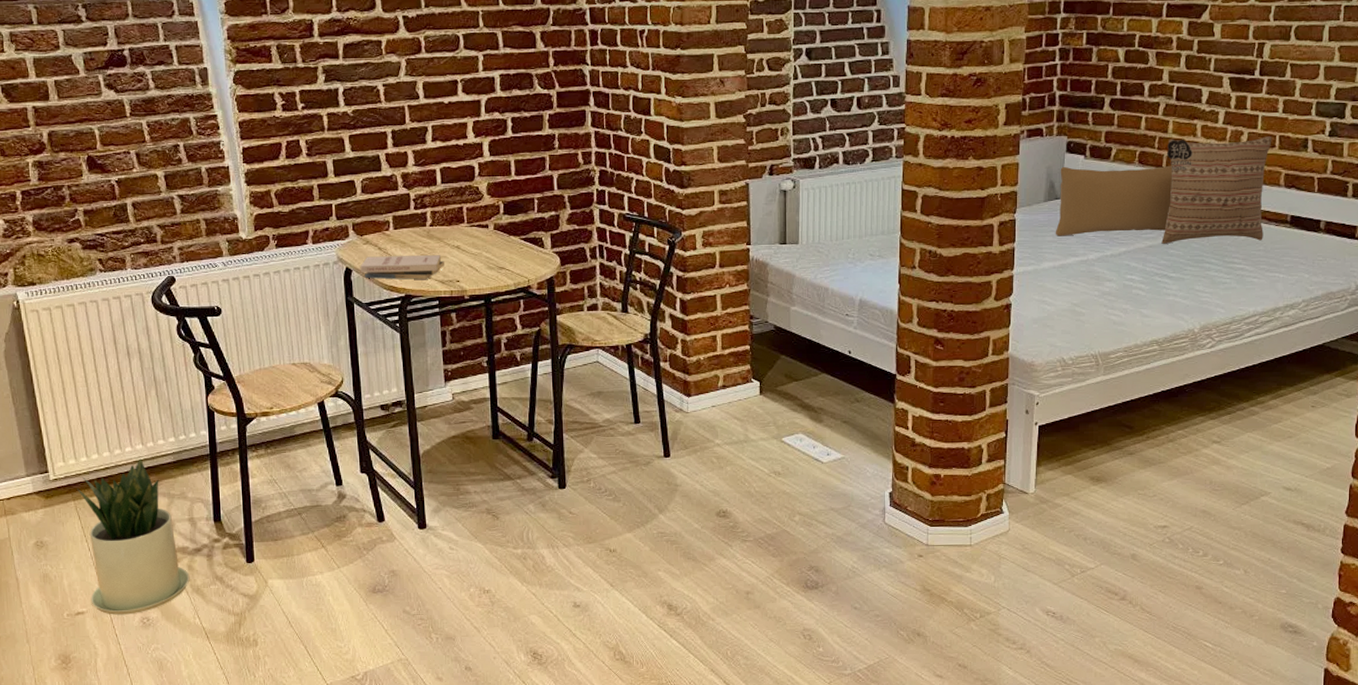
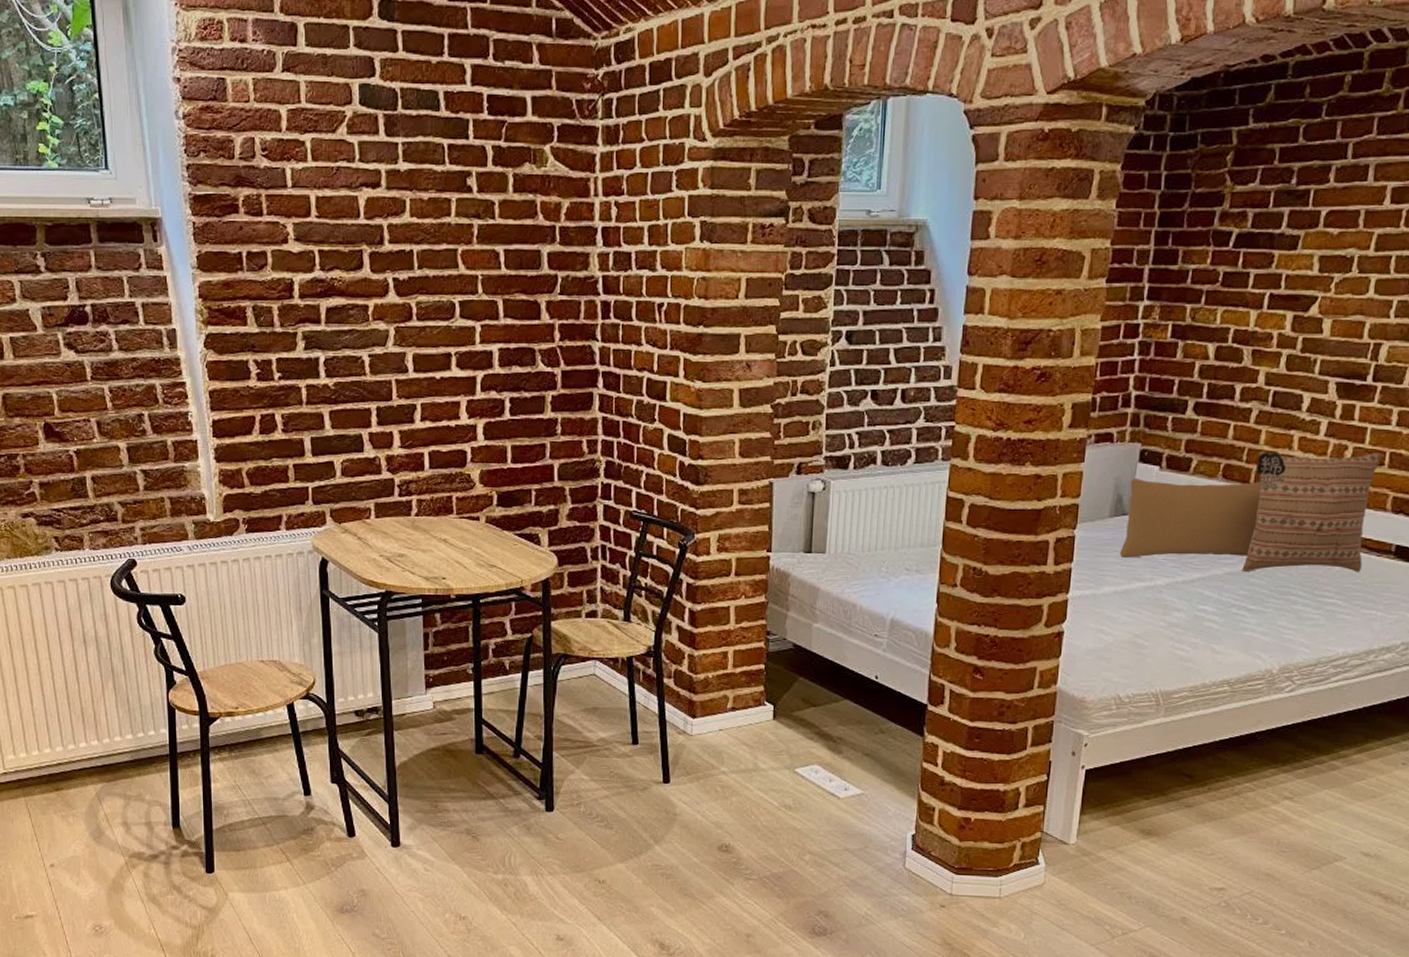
planter: present [77,458,190,615] -> none [28,755,146,921]
books: present [360,255,446,280] -> none [337,547,431,574]

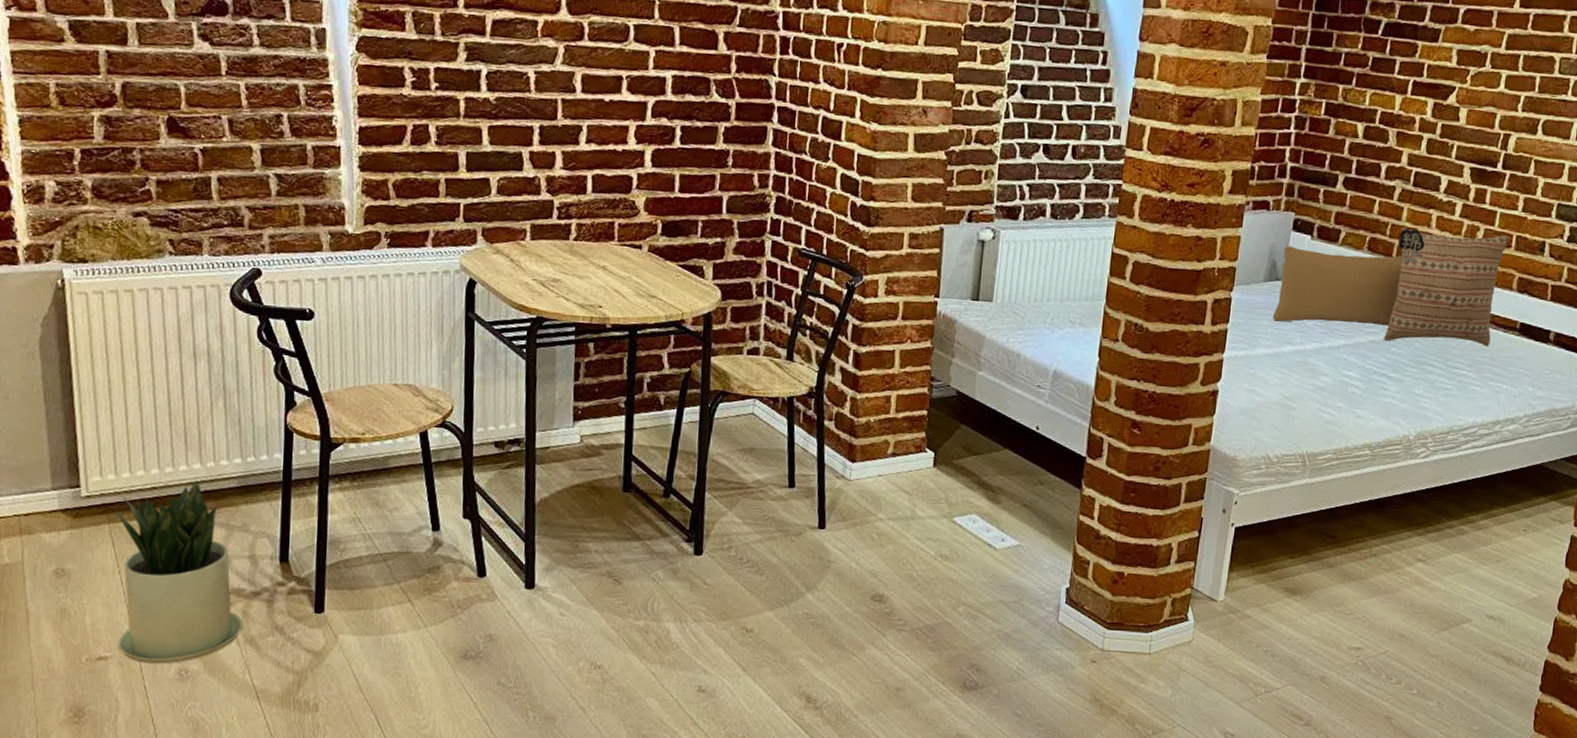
planter: none [28,755,146,921] -> present [114,480,244,664]

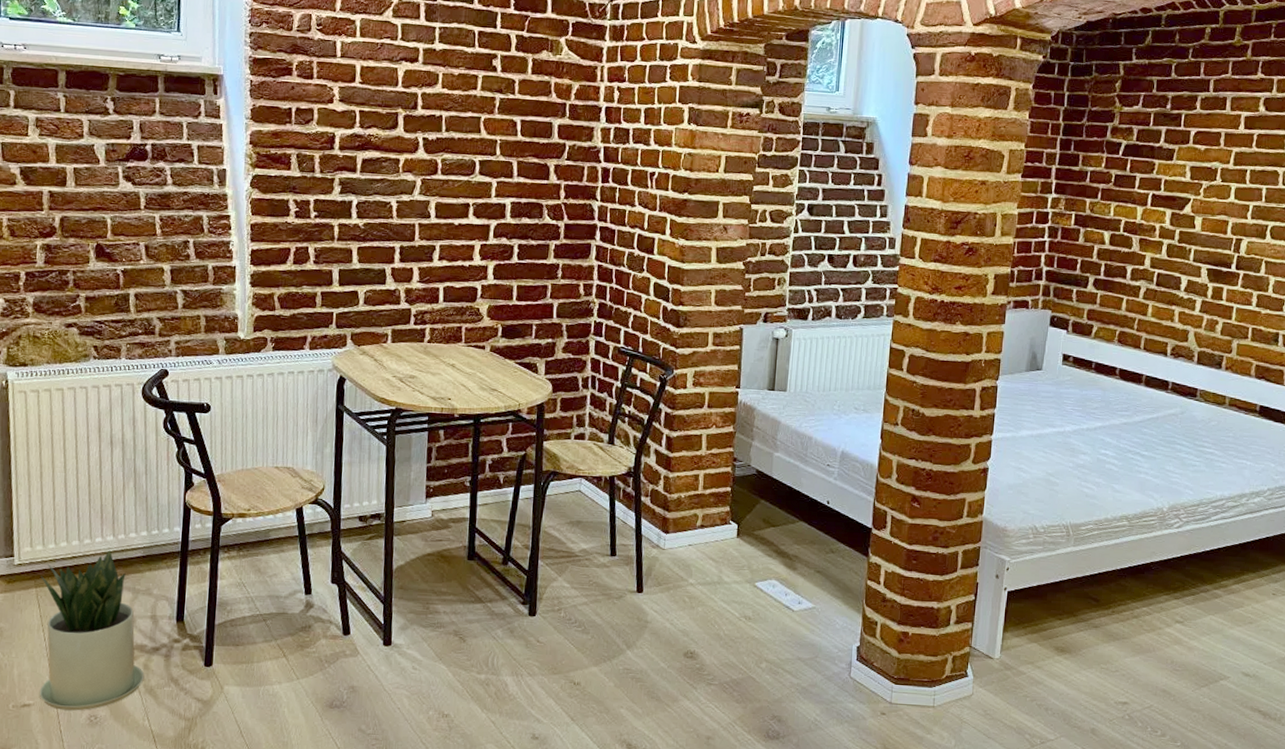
pillow: present [1272,245,1403,326] -> none [1034,339,1150,410]
cushion: present [1383,227,1509,347] -> none [1136,322,1246,427]

